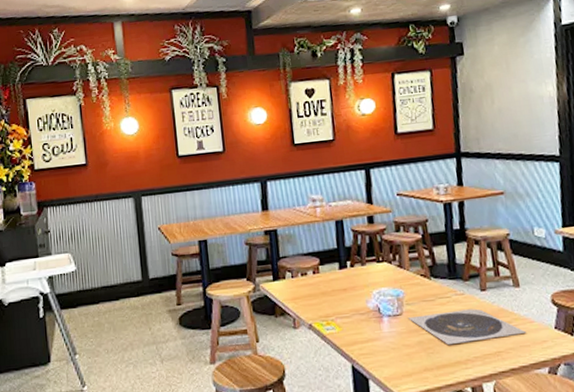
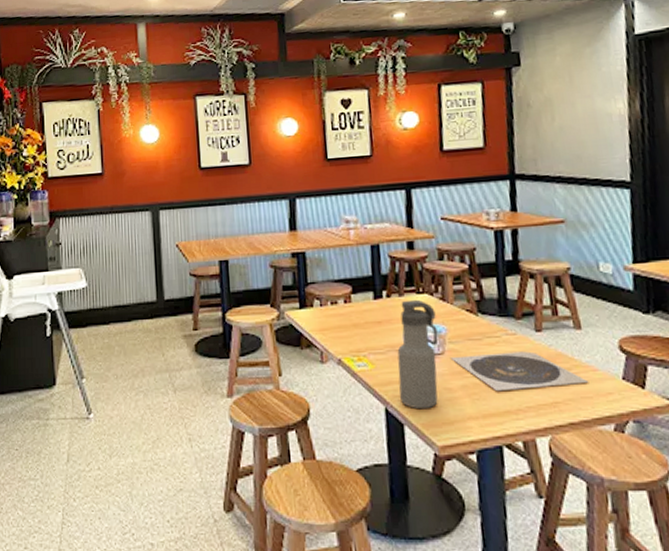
water bottle: none [361,267,398,365] -> present [397,299,439,410]

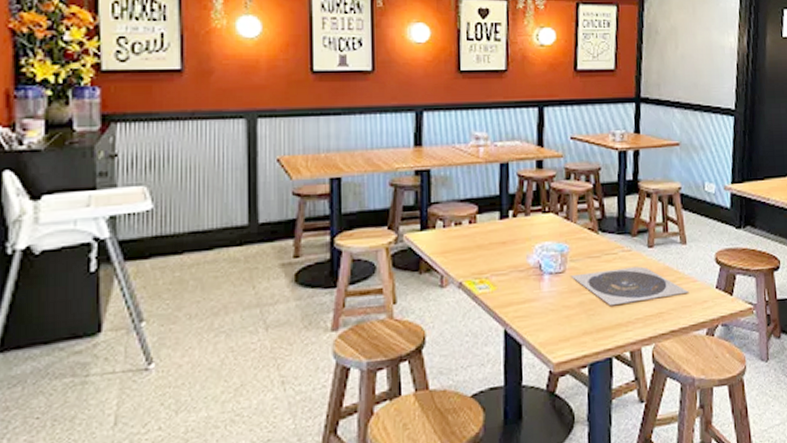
water bottle: present [397,299,439,410] -> none [519,219,561,329]

